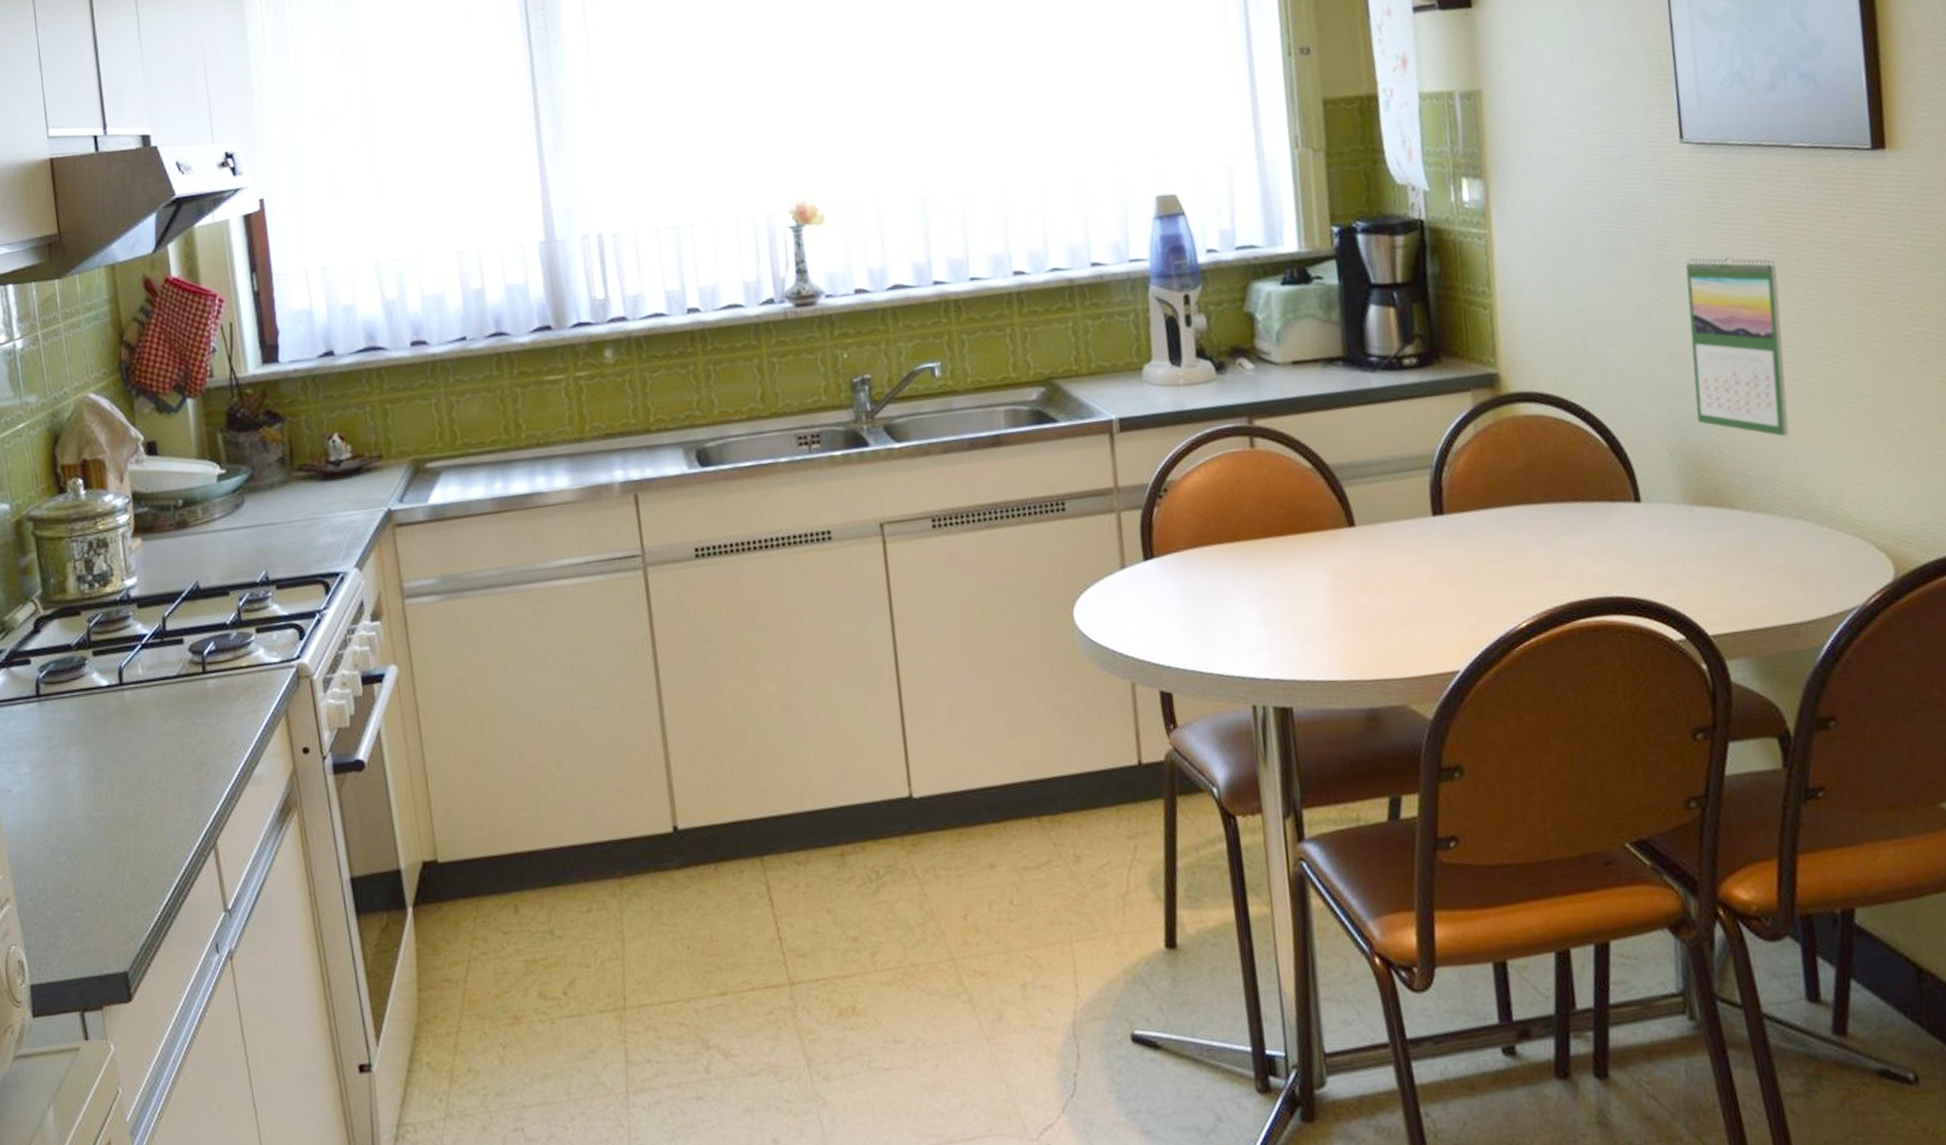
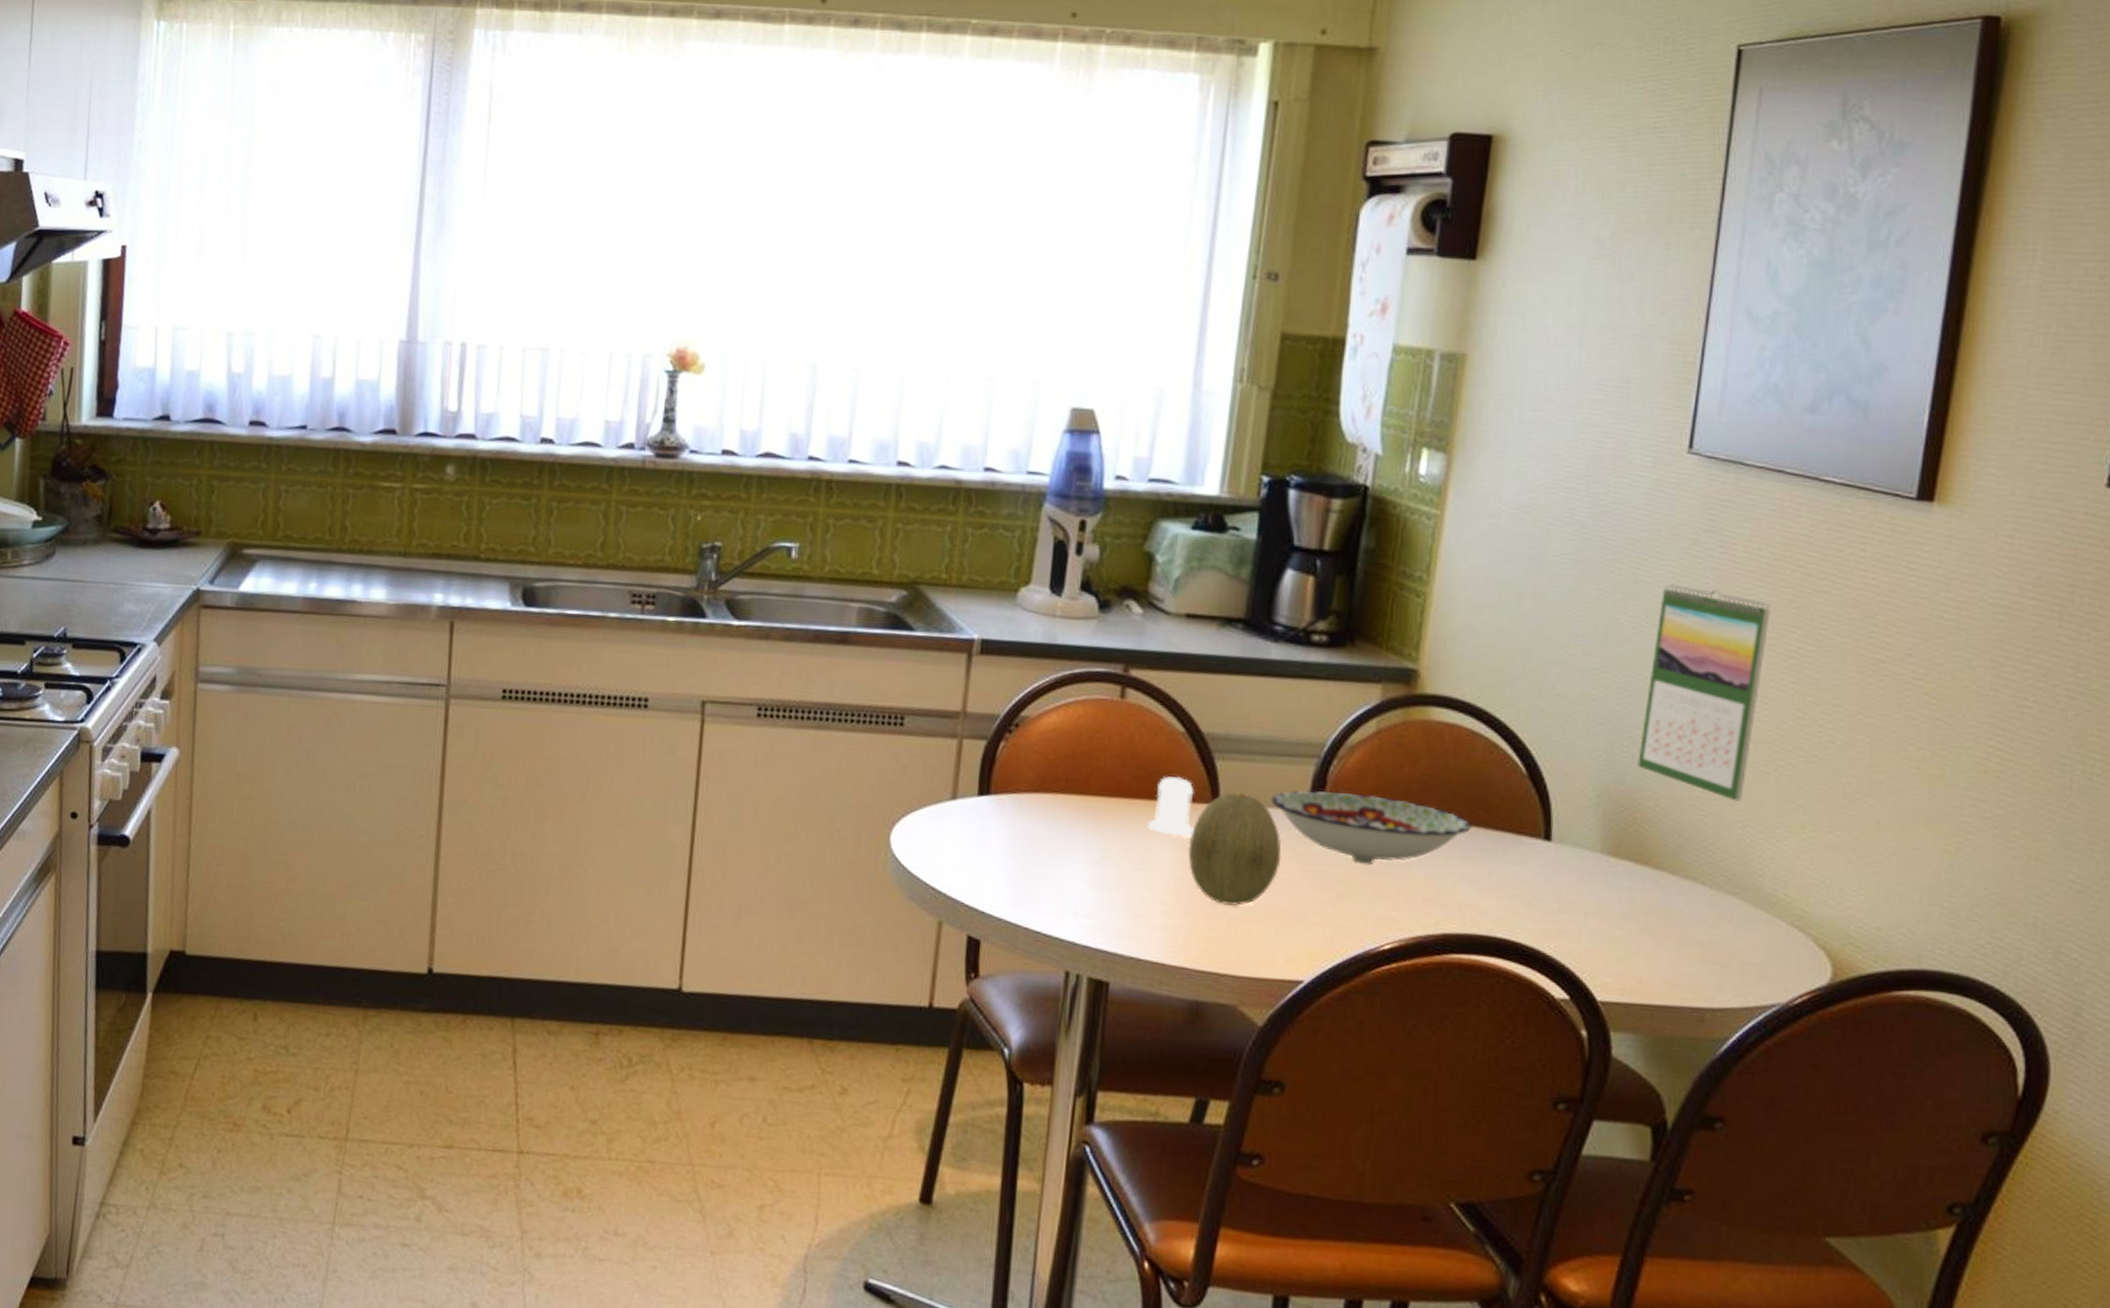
salt shaker: none [1297,508,1338,563] -> present [1148,776,1194,836]
fruit: none [1336,512,1418,617] -> present [1188,792,1281,906]
bowl: none [1398,491,1572,556] -> present [1271,790,1471,866]

